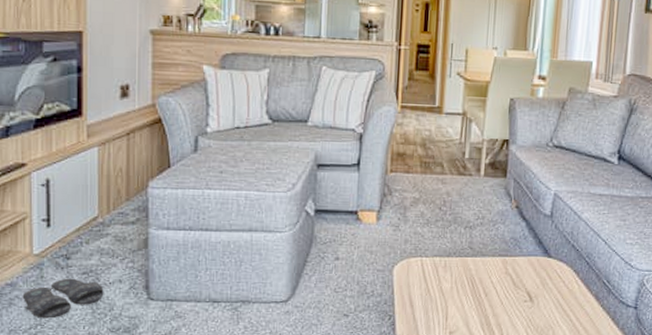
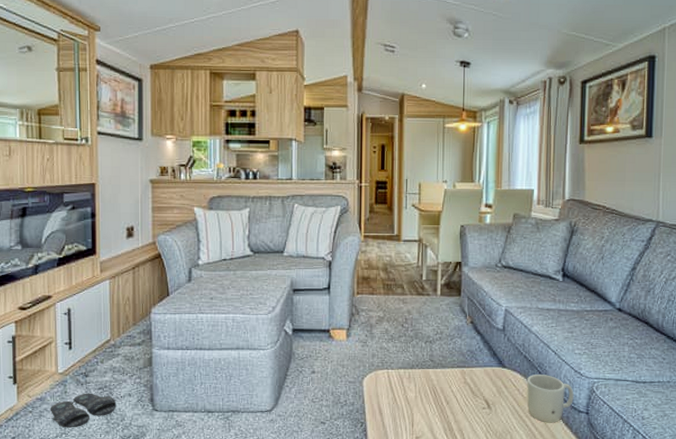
mug: none [572,264,623,318] -> present [527,373,574,423]

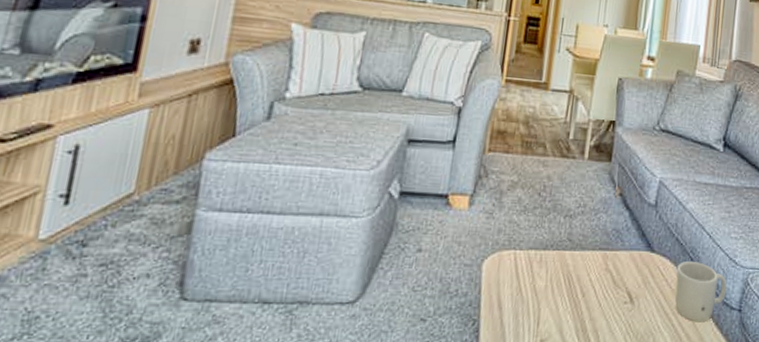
slippers: present [50,393,117,428] -> none [10,271,125,325]

